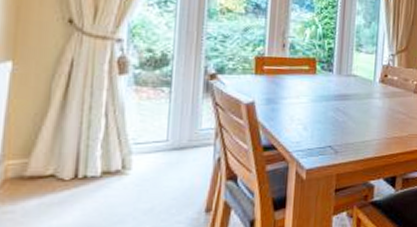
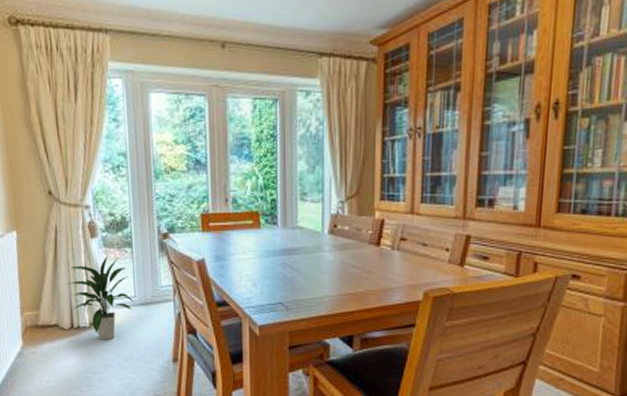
indoor plant: none [77,94,166,191] -> present [67,255,135,340]

